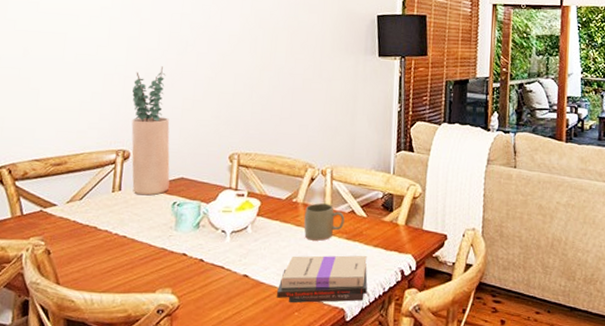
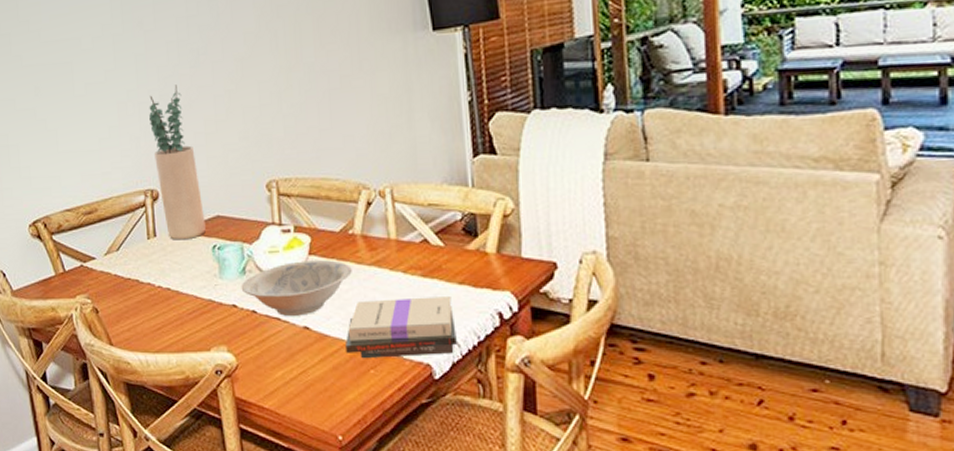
bowl: none [193,220,291,266] -> present [241,260,352,316]
mug: present [304,203,345,241] -> none [365,233,417,281]

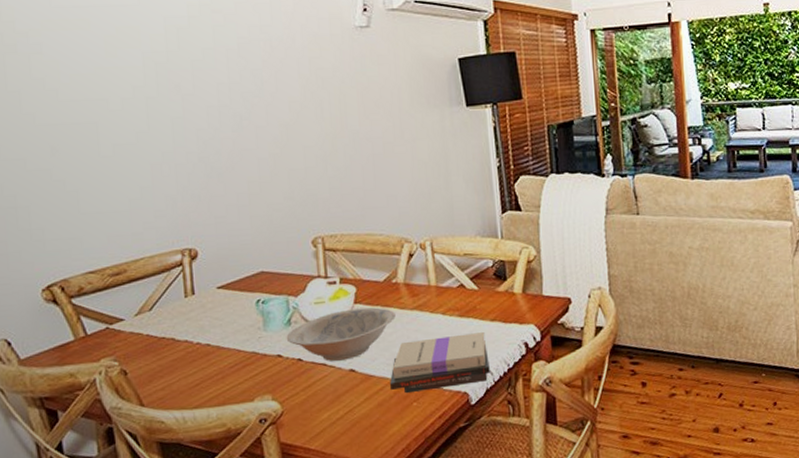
vase: present [149,84,207,240] -> none [187,147,250,297]

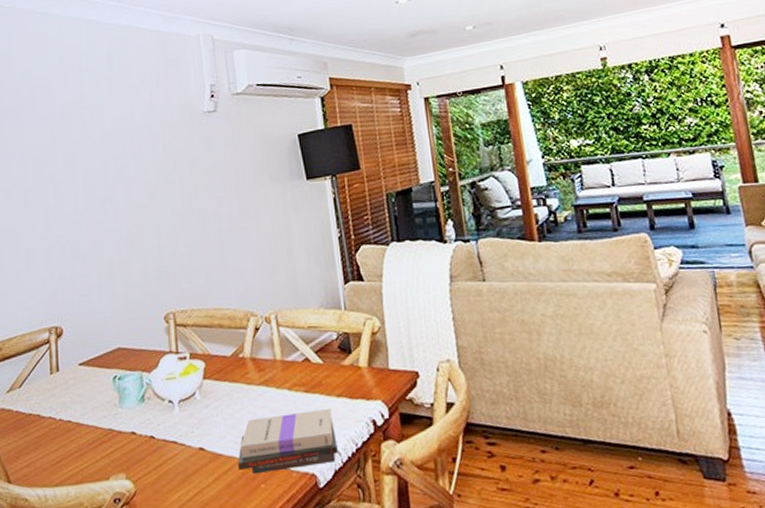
bowl: present [286,307,396,361] -> none [140,383,243,439]

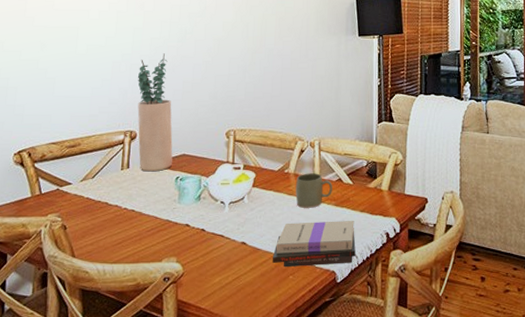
vase: none [56,230,108,374] -> present [137,53,173,172]
mug: none [254,354,300,399] -> present [295,173,333,208]

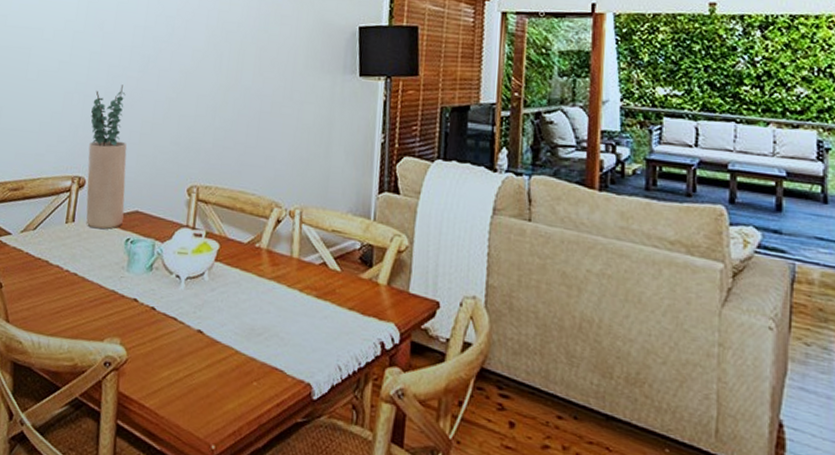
books: present [273,221,356,268] -> none [234,312,340,377]
mug: present [295,173,333,208] -> none [267,250,315,297]

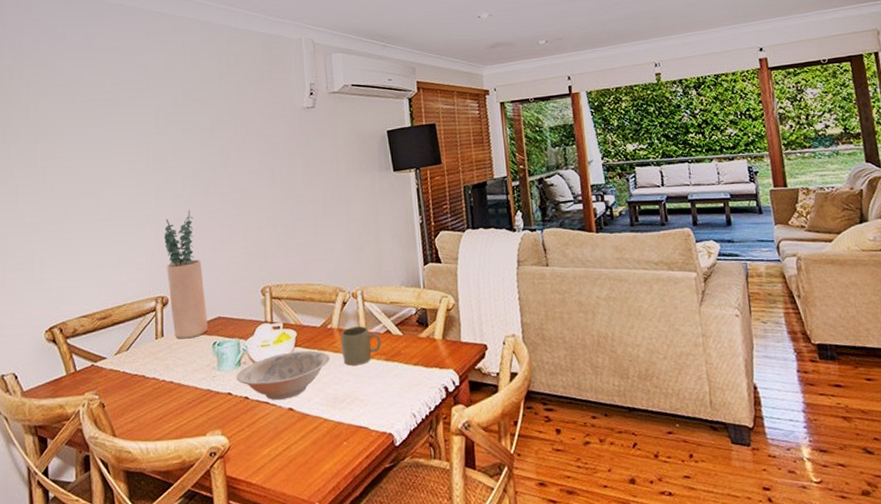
bowl: none [145,266,253,319] -> present [236,350,330,400]
mug: none [267,250,315,297] -> present [341,326,381,366]

